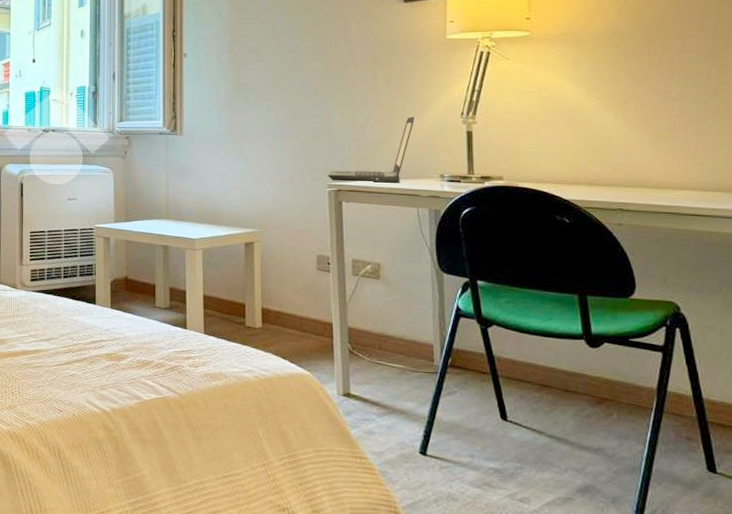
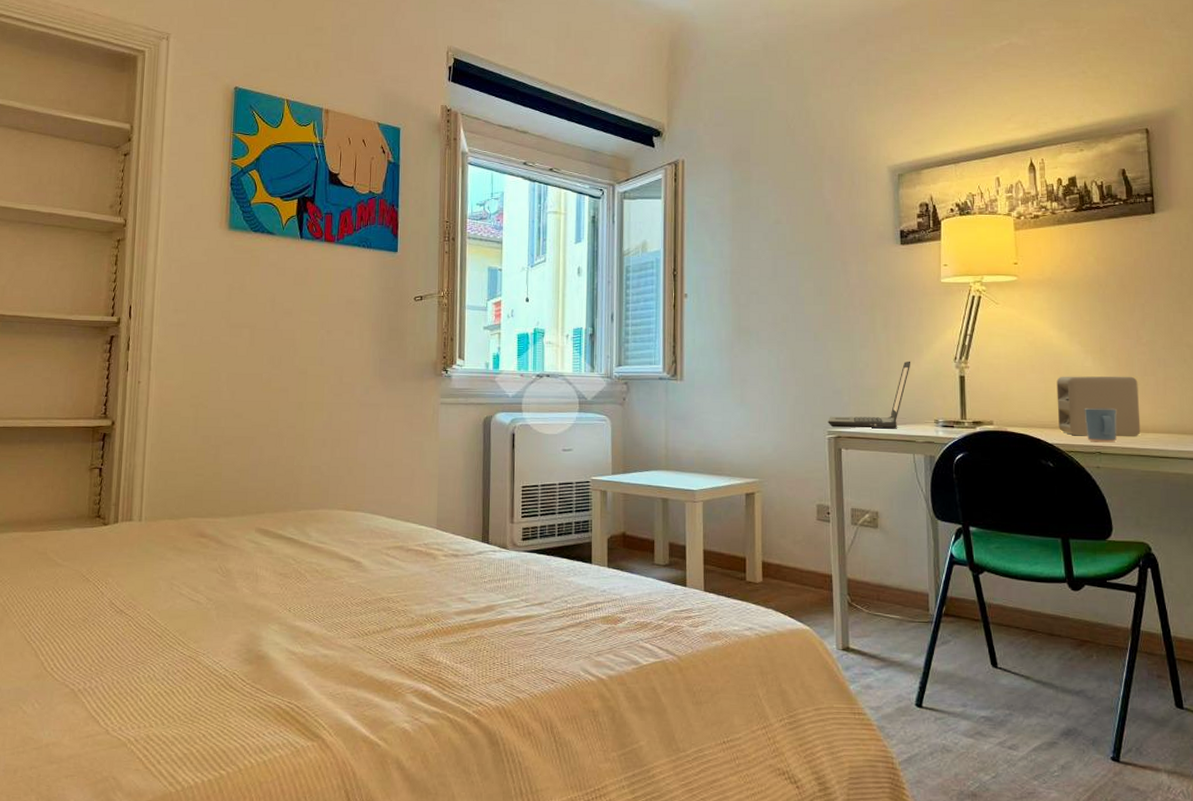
desk organizer: none [573,131,669,194] -> present [1056,376,1141,438]
mug: none [604,163,642,198] -> present [1084,407,1117,442]

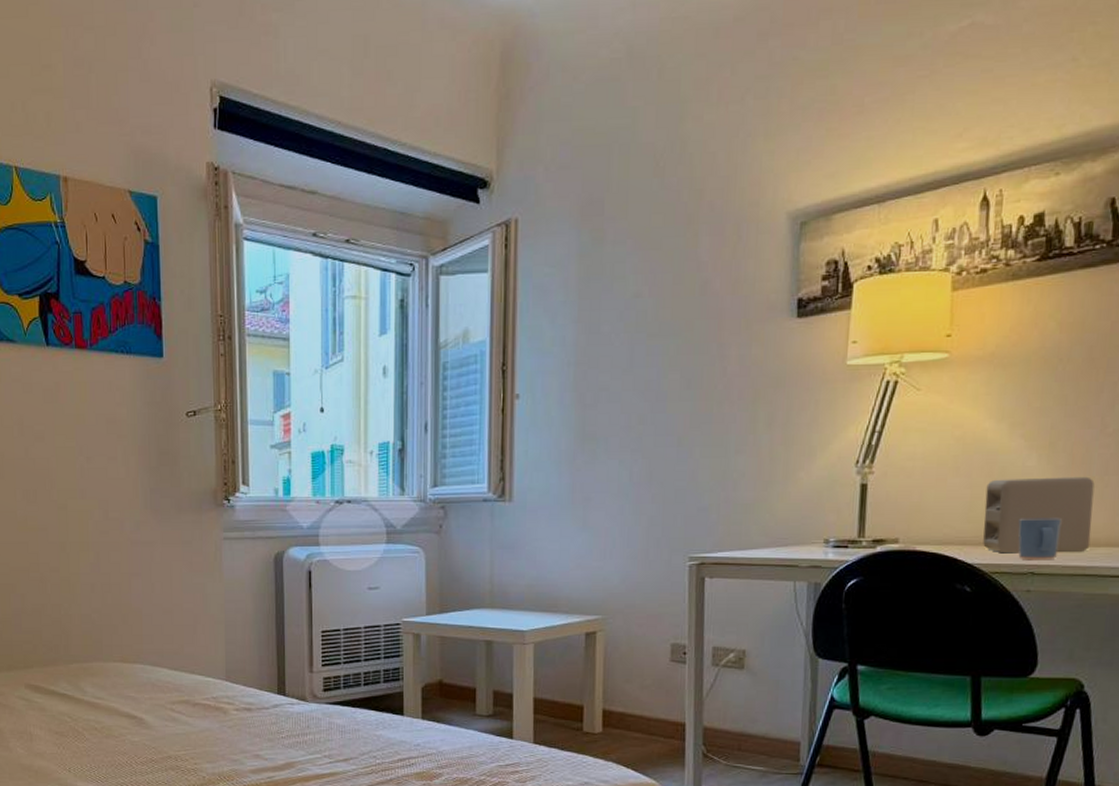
laptop computer: present [828,361,911,429] -> none [689,467,800,552]

